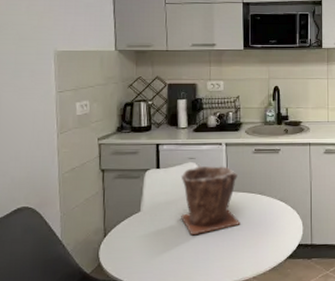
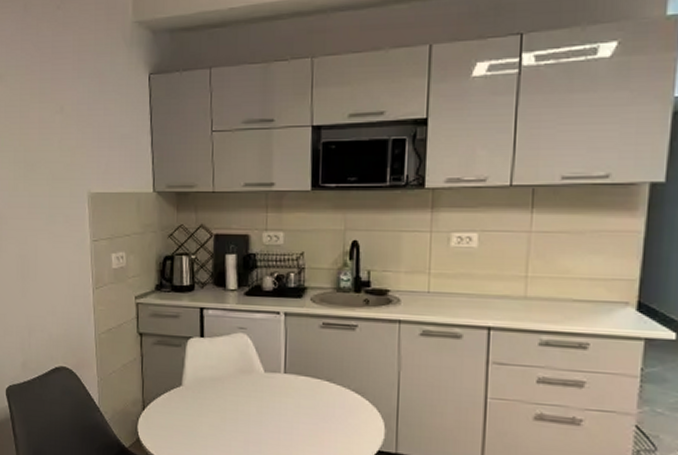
plant pot: present [181,165,241,236] -> none [228,337,302,422]

